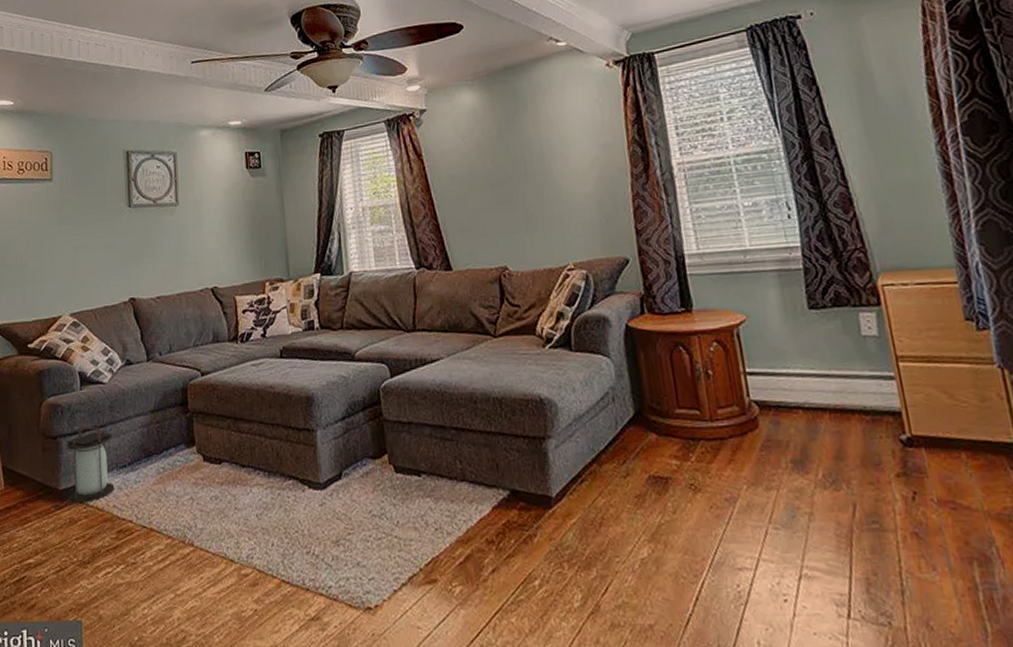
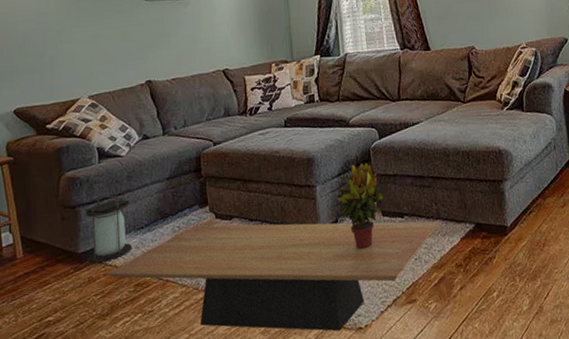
coffee table: none [88,468,466,609] -> present [107,221,440,332]
potted plant: none [340,404,396,512] -> present [336,162,384,250]

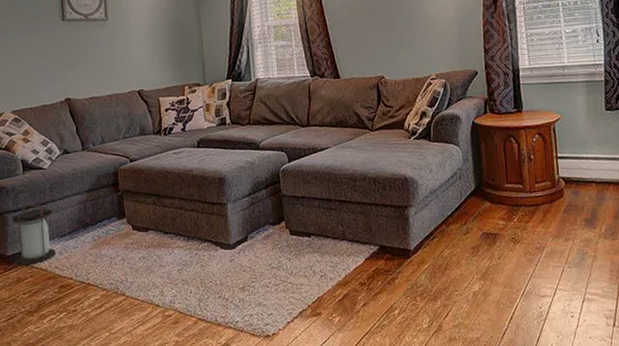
coffee table: present [107,221,440,332] -> none [34,235,345,338]
potted plant: present [336,162,384,250] -> none [247,183,292,265]

